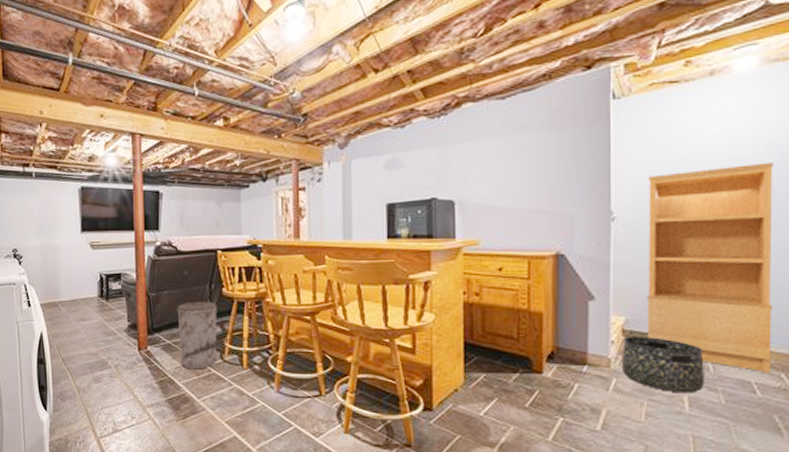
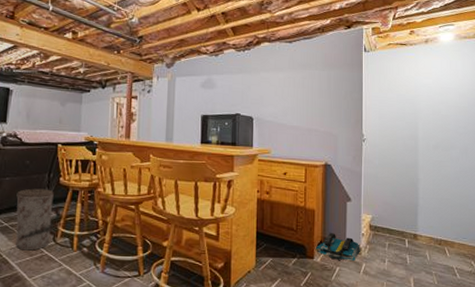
tote bag: none [544,341,609,375] -> present [315,233,360,261]
basket: present [622,335,704,394] -> none [370,230,424,276]
bookcase: present [646,162,773,373] -> none [386,107,466,261]

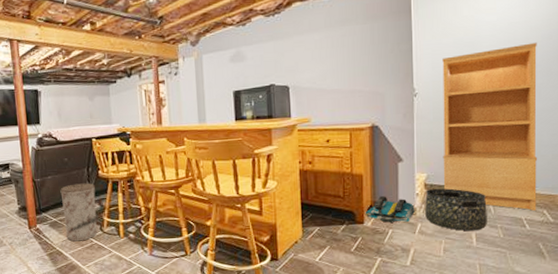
basket: none [370,230,424,276] -> present [425,188,487,231]
bookcase: none [386,107,466,261] -> present [442,42,537,211]

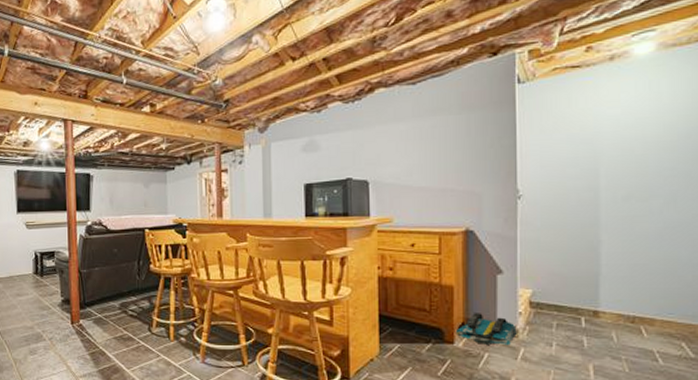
trash can: present [60,183,98,242] -> none [107,277,145,342]
basket: present [425,188,487,231] -> none [530,307,608,362]
bookcase: present [442,42,537,211] -> none [552,142,672,342]

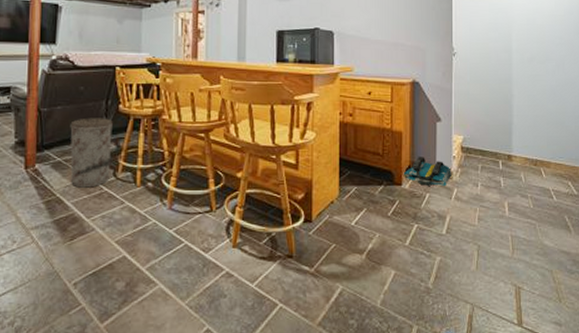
trash can: none [107,277,145,342] -> present [70,118,113,188]

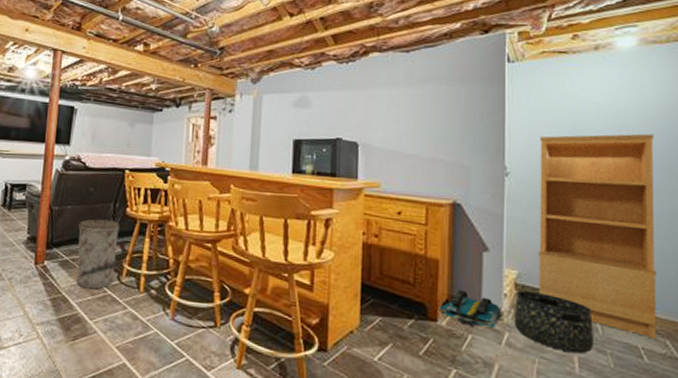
basket: none [461,152,519,200] -> present [515,290,593,354]
bookcase: none [478,16,562,182] -> present [538,133,657,339]

